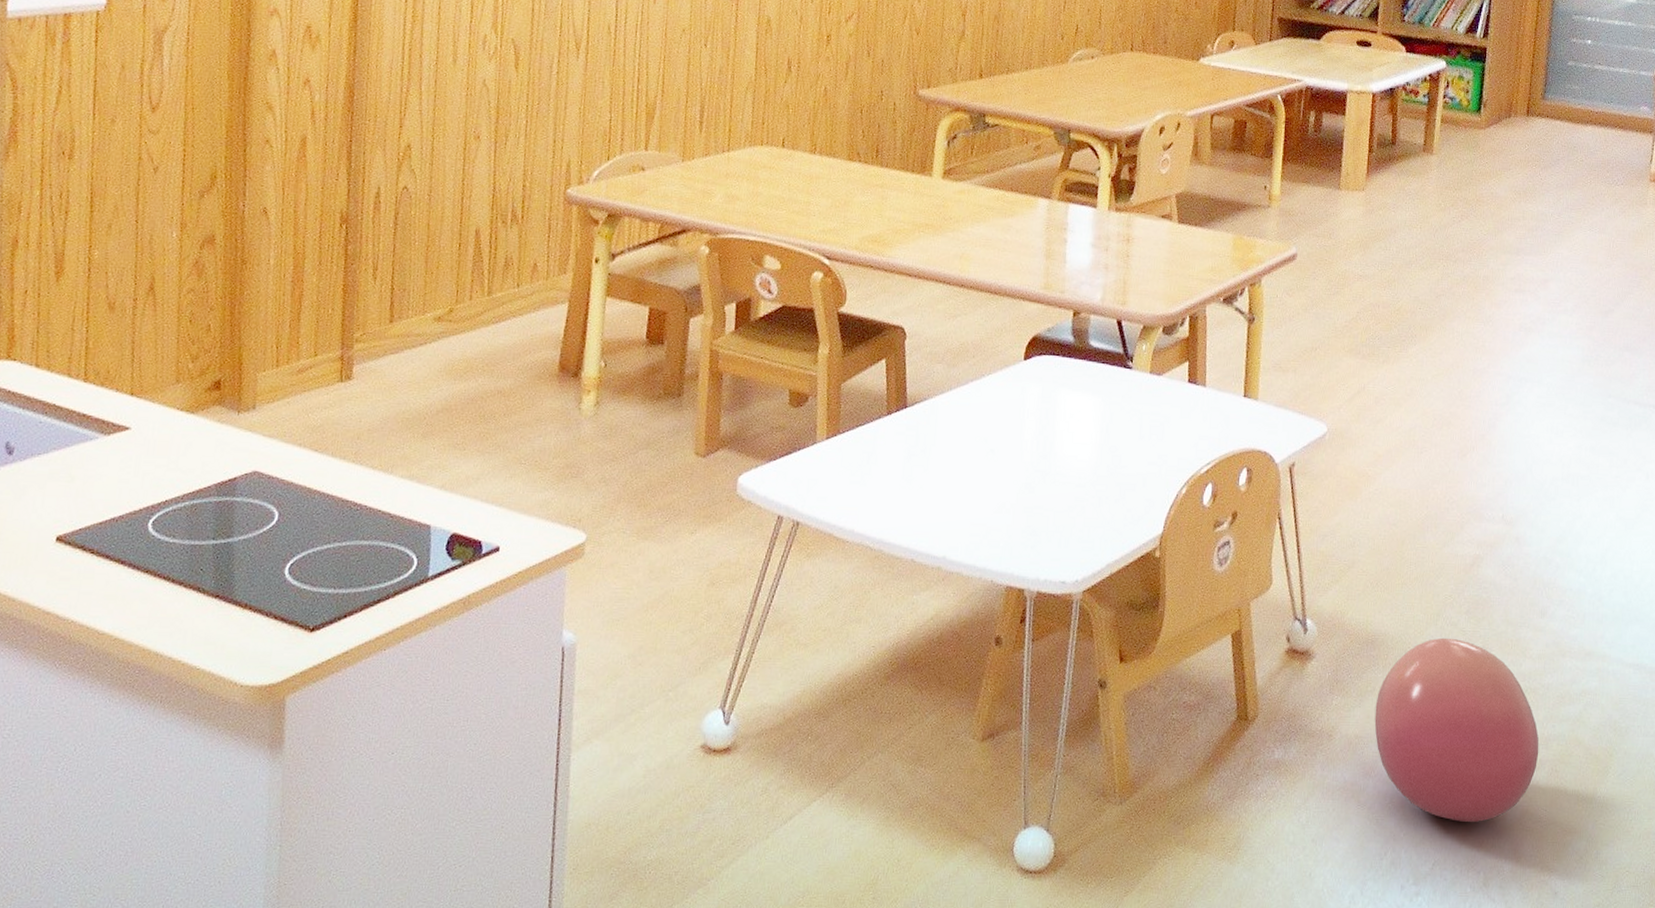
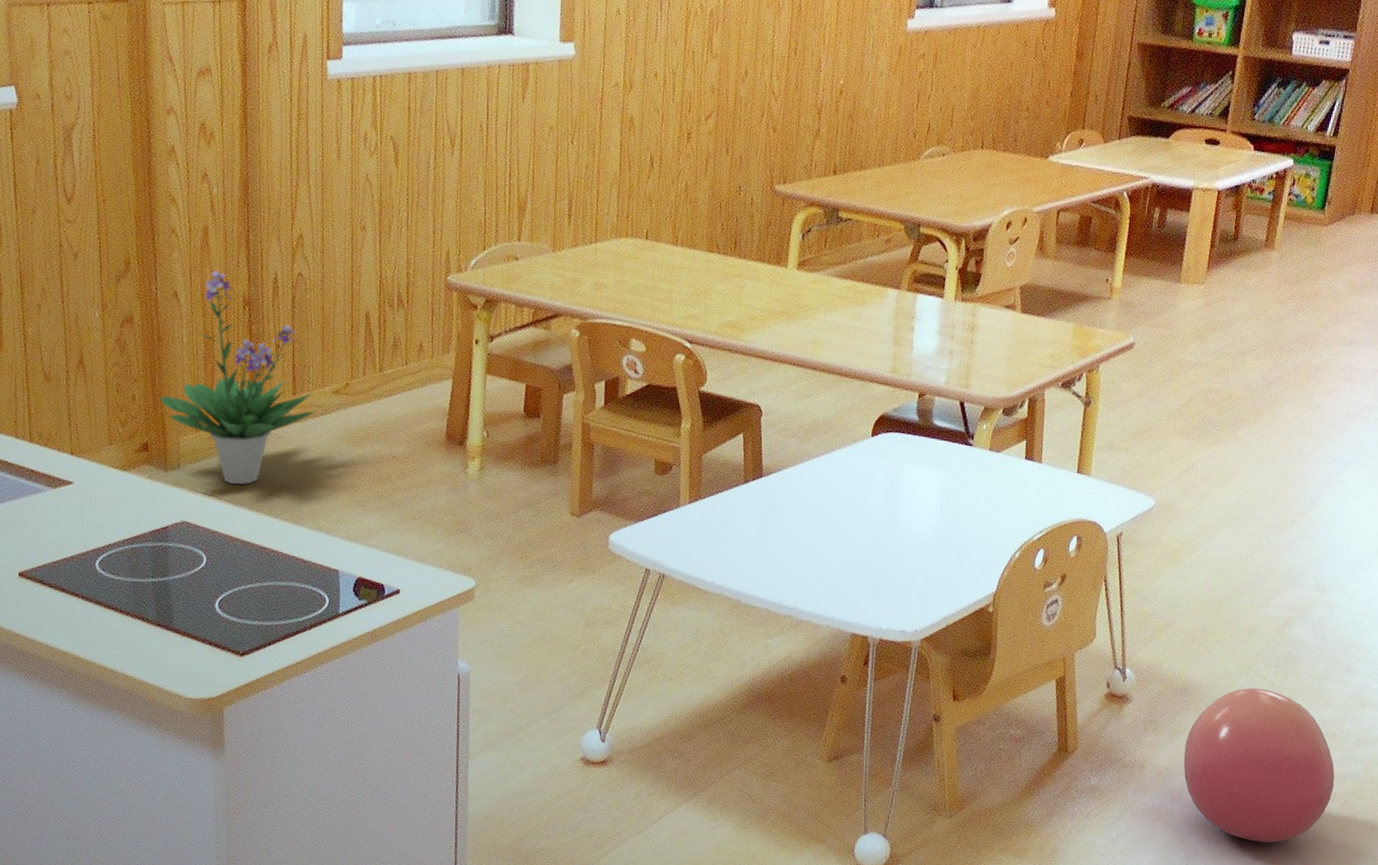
potted plant: none [238,184,414,427] -> present [159,270,314,485]

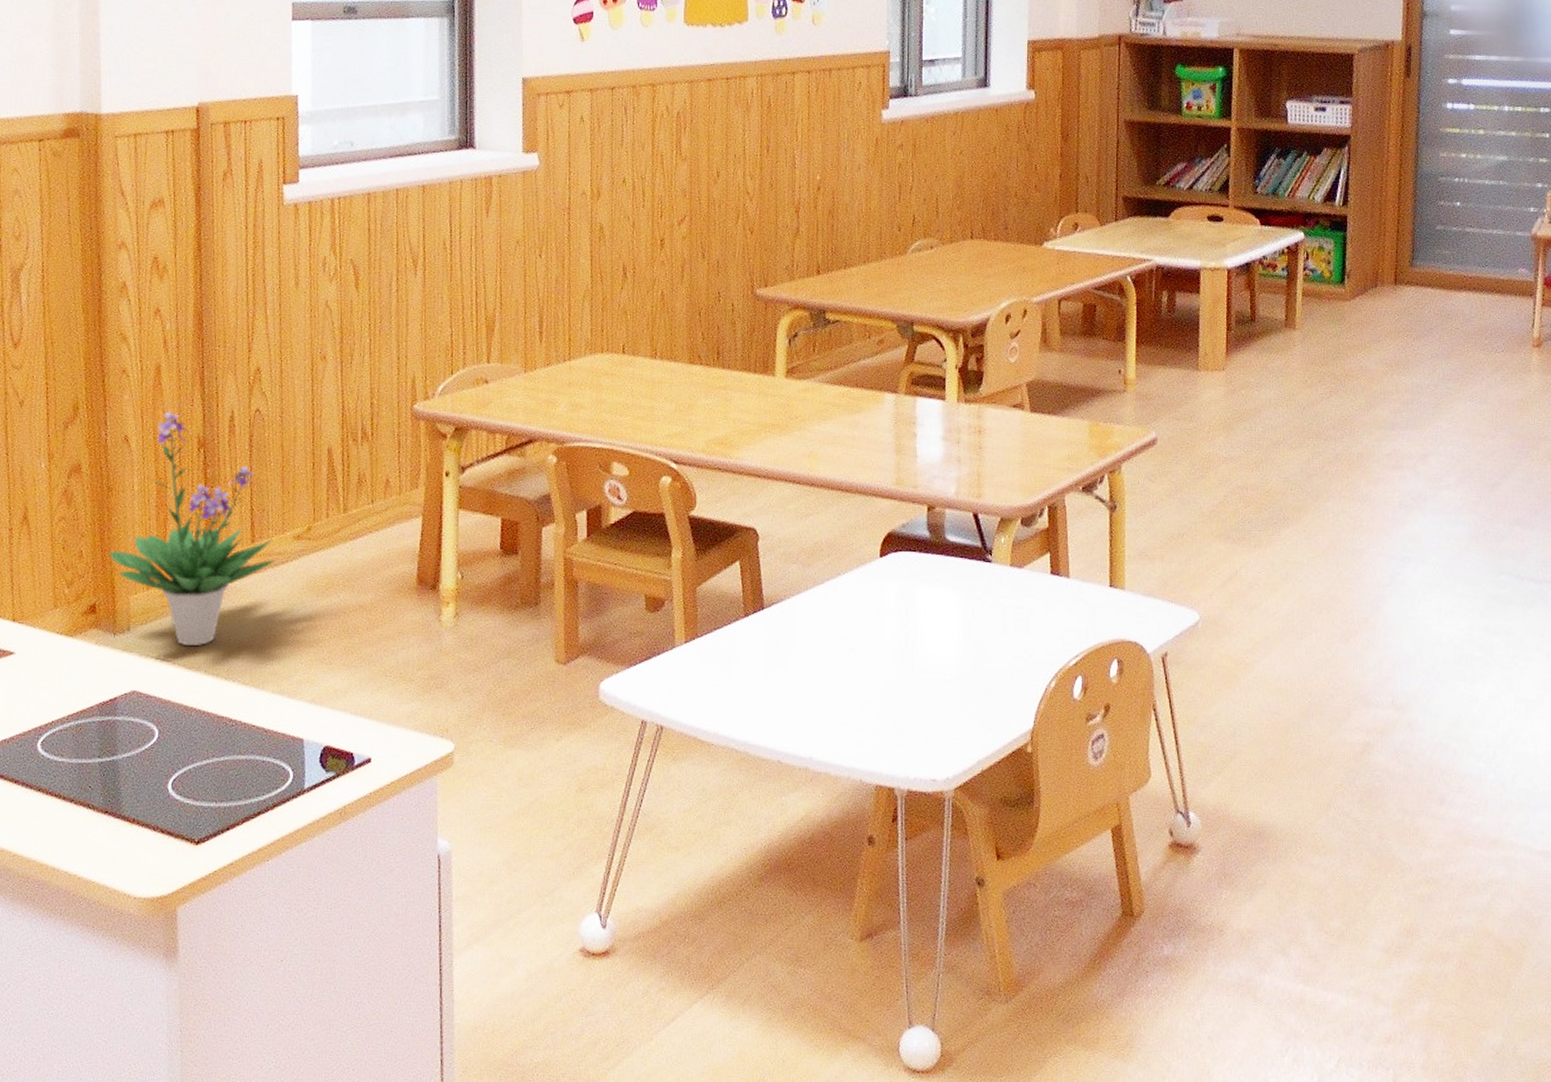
ball: present [1183,687,1335,843] -> none [1267,828,1446,1017]

